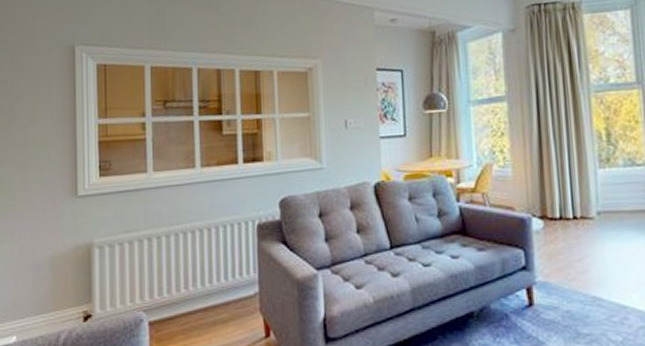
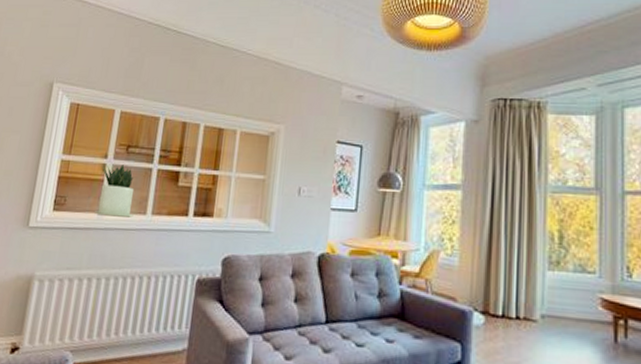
planter: none [141,121,183,175] -> present [93,164,135,218]

